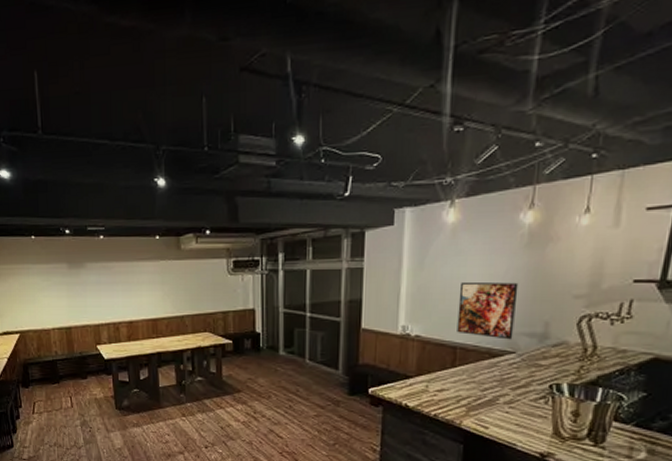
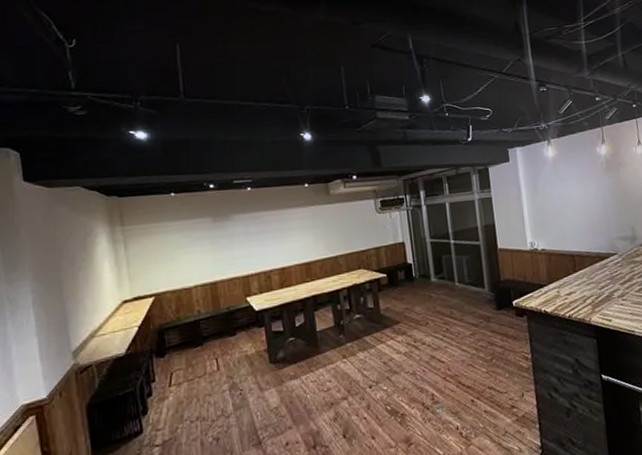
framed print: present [457,281,519,340] -> none [567,199,613,245]

